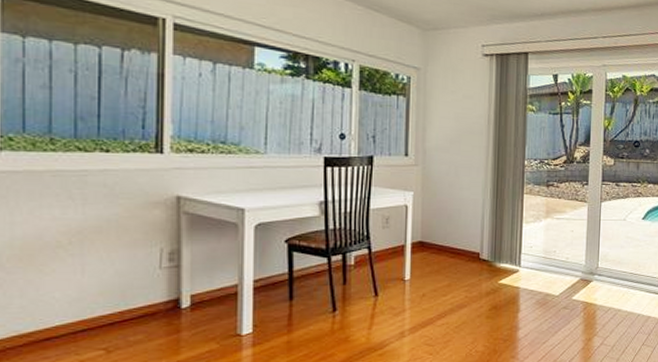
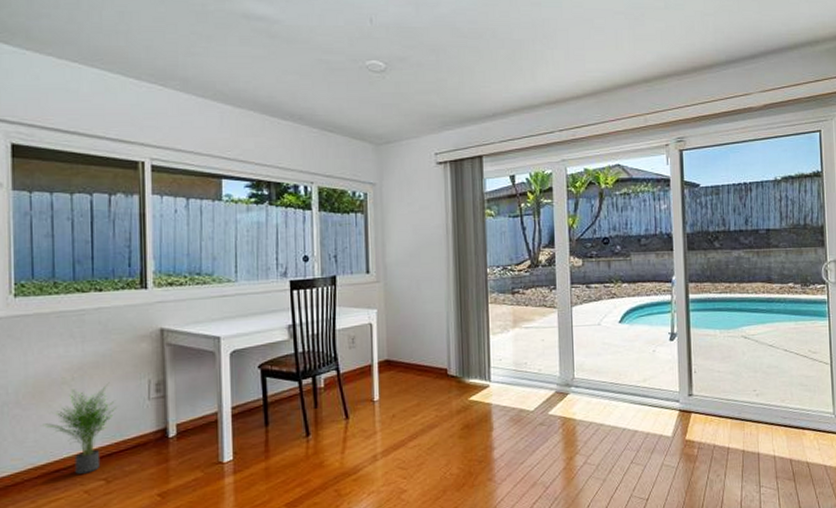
potted plant: none [31,248,122,343] -> present [43,382,117,474]

